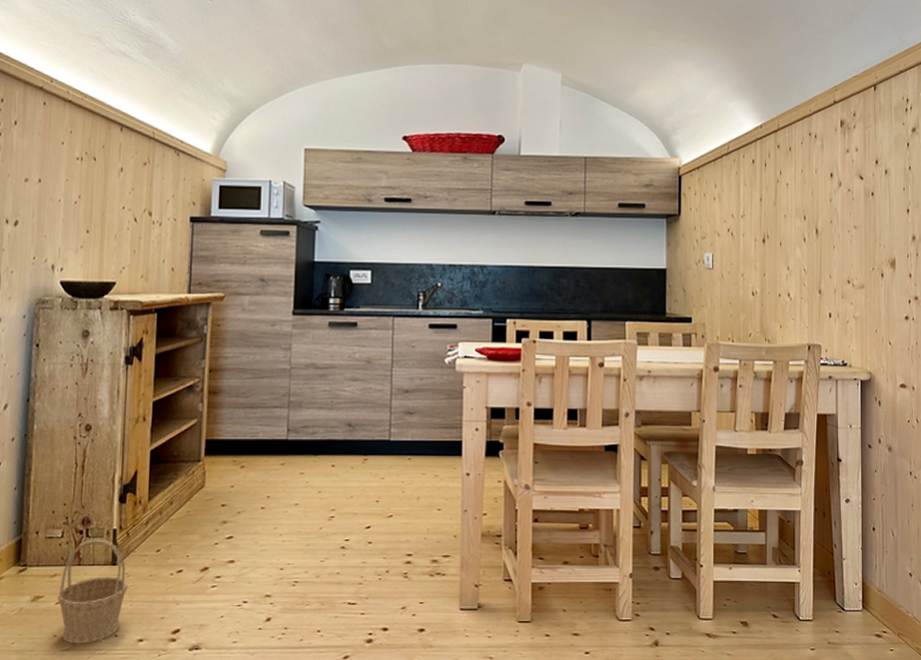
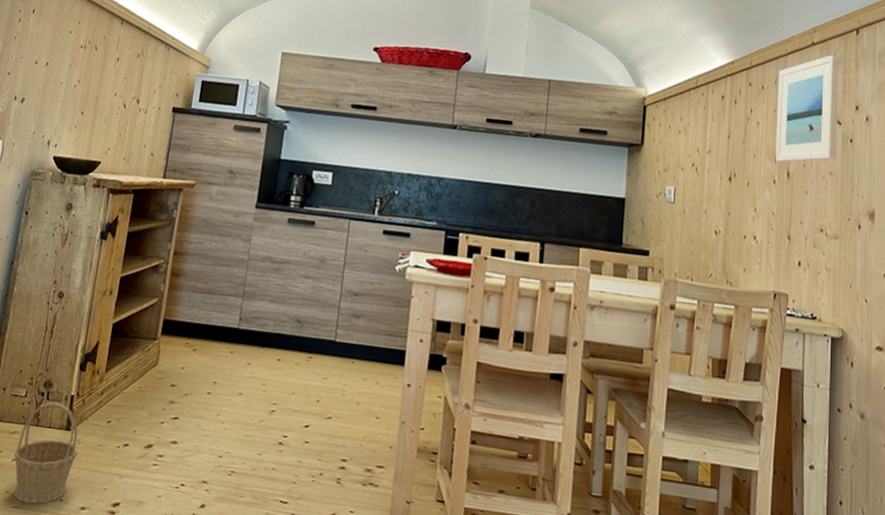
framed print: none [804,112,859,220] -> present [775,55,838,162]

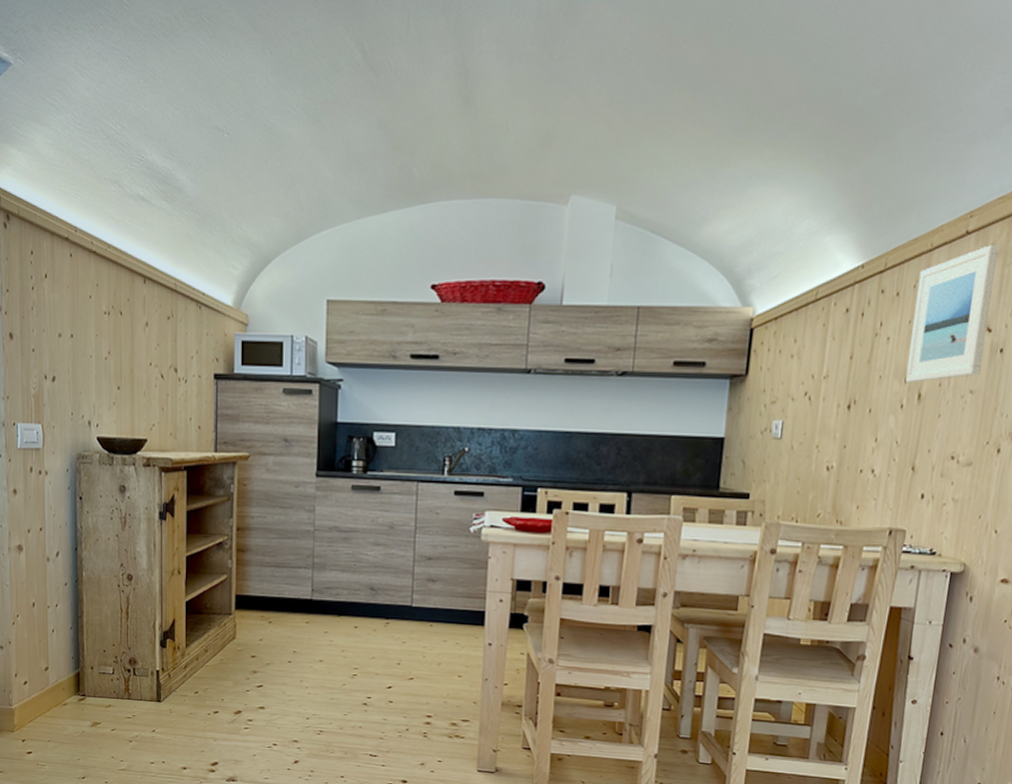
basket: present [13,402,78,504] -> none [113,677,172,766]

